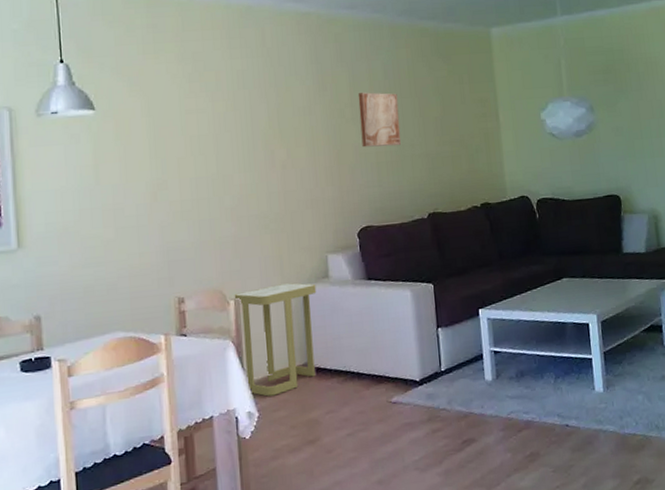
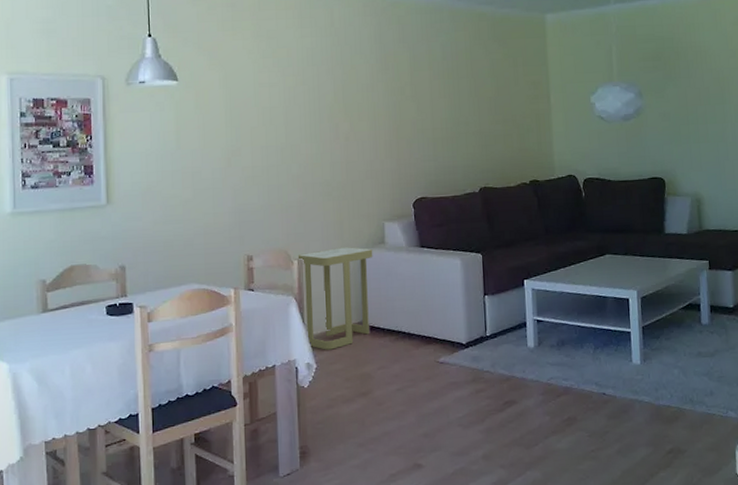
wall art: present [358,92,401,148] -> none [417,72,457,124]

